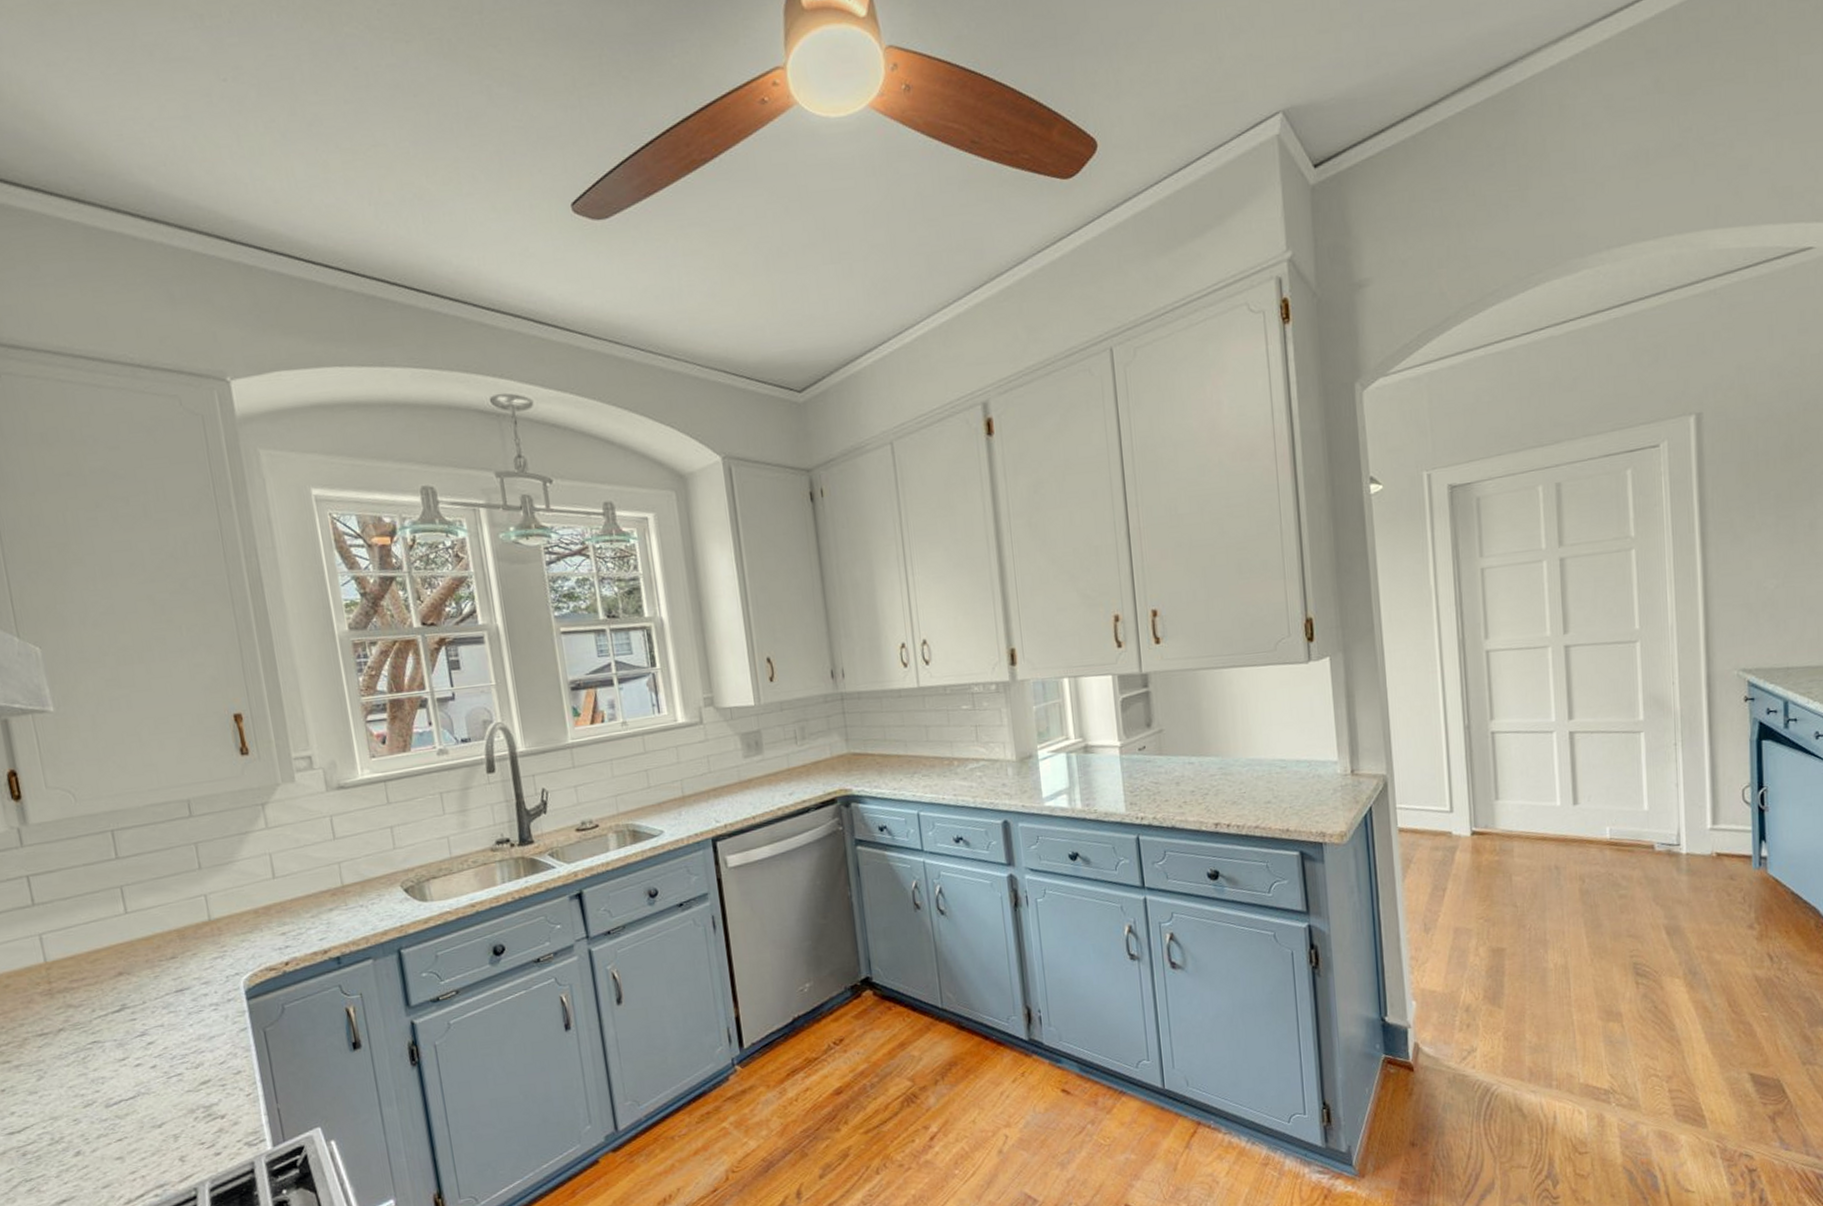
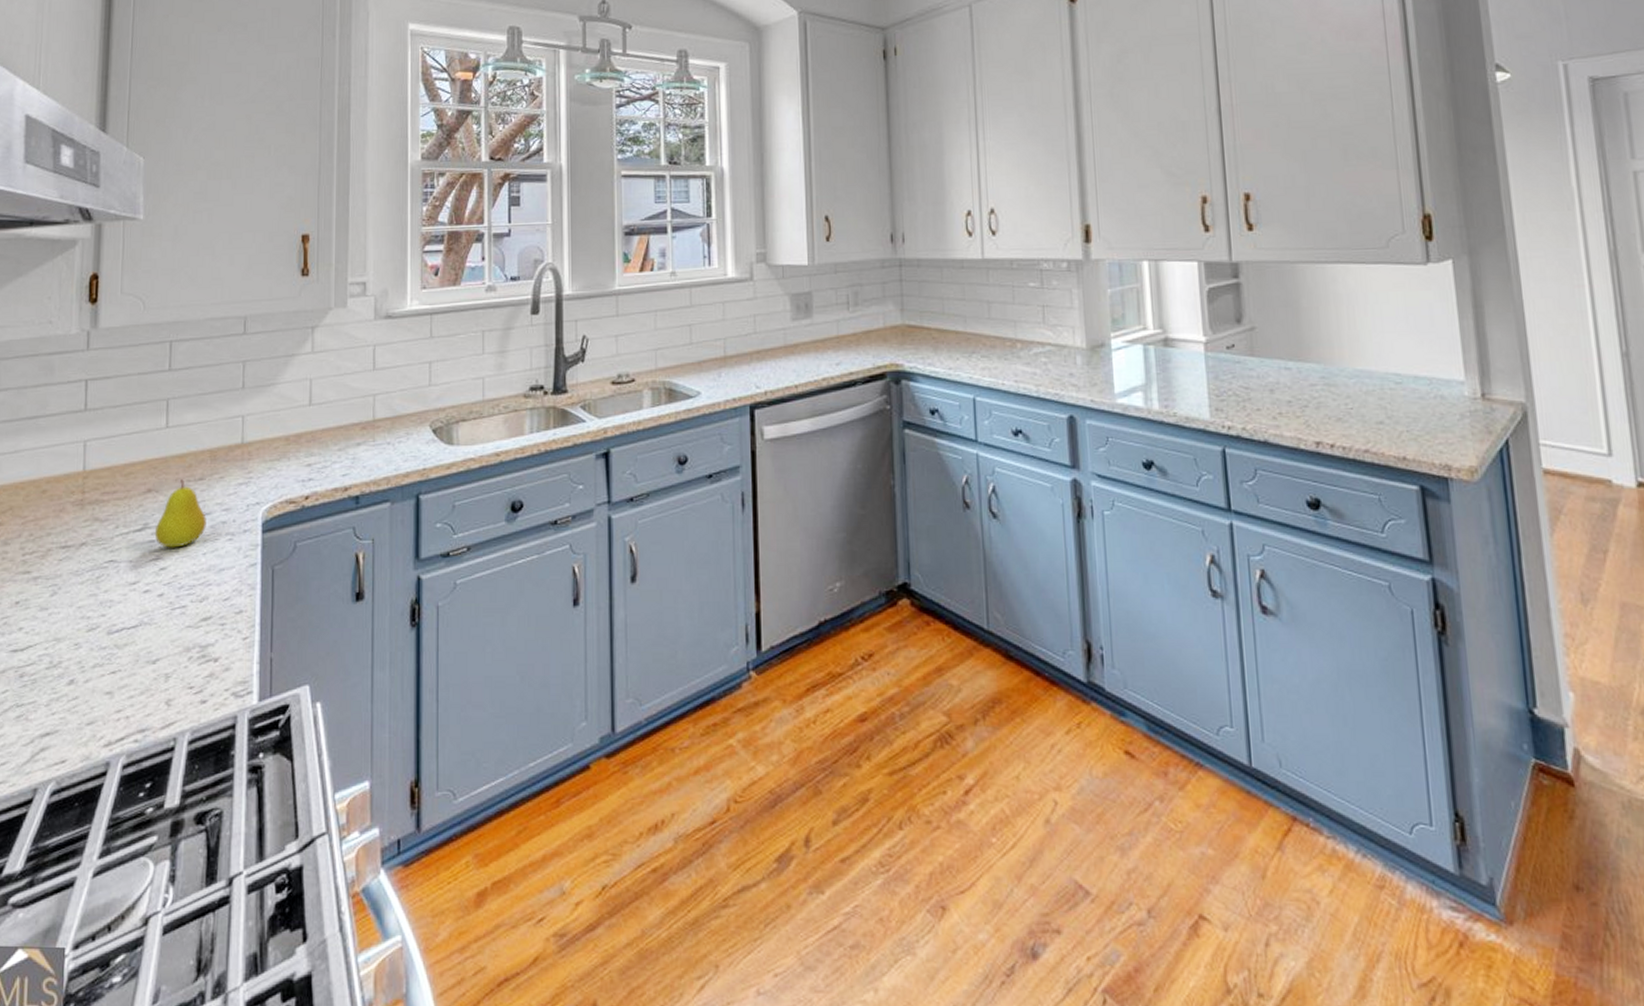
fruit: none [134,960,188,1024] -> present [154,479,207,548]

